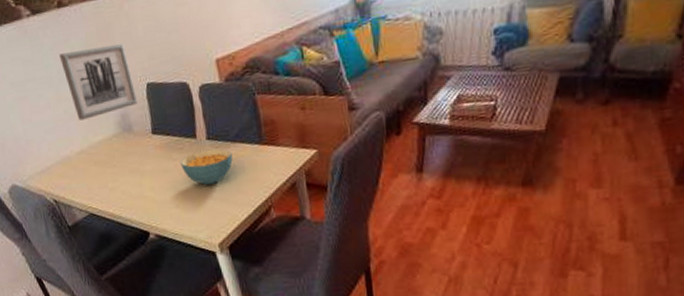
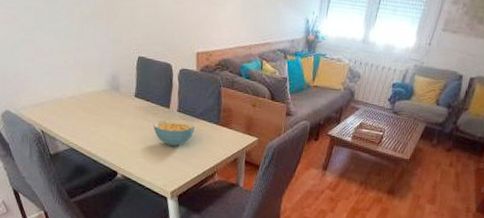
wall art: present [59,44,137,121] -> none [69,13,128,73]

